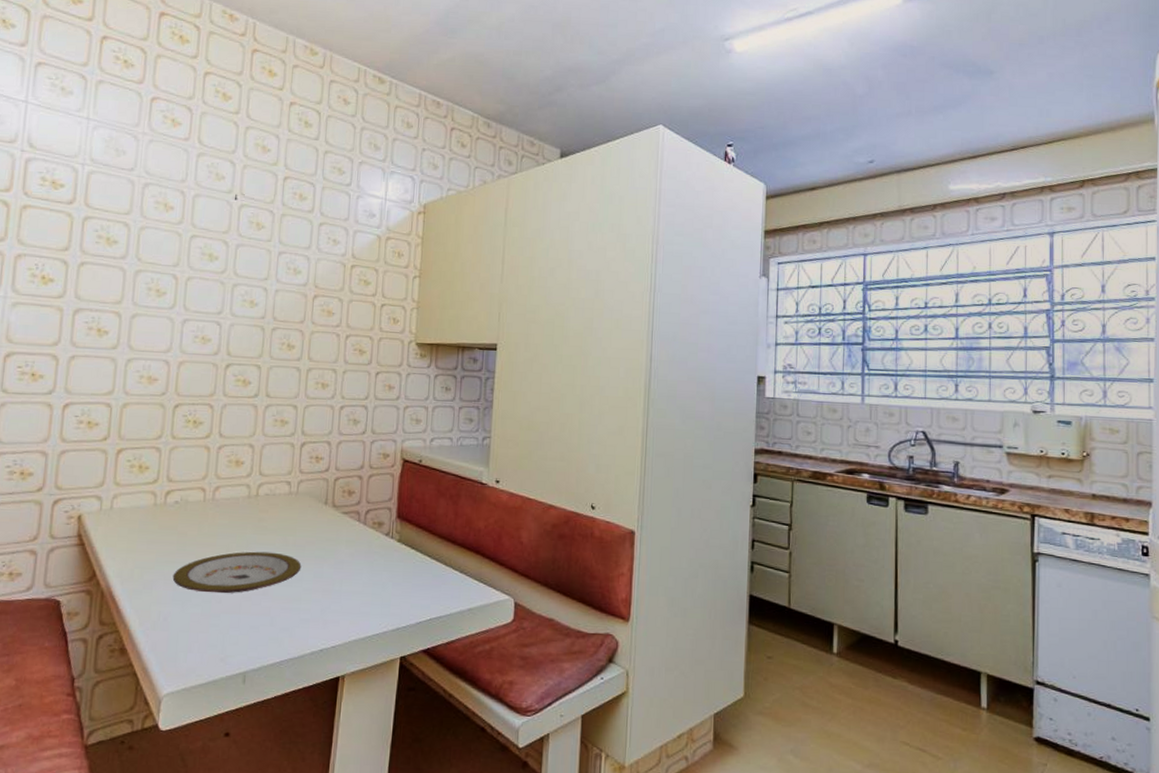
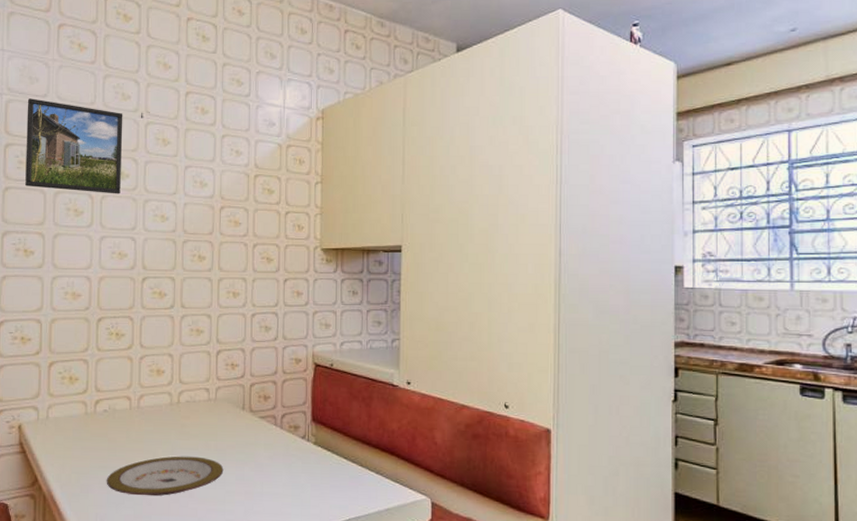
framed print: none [103,171,216,277] -> present [25,98,123,194]

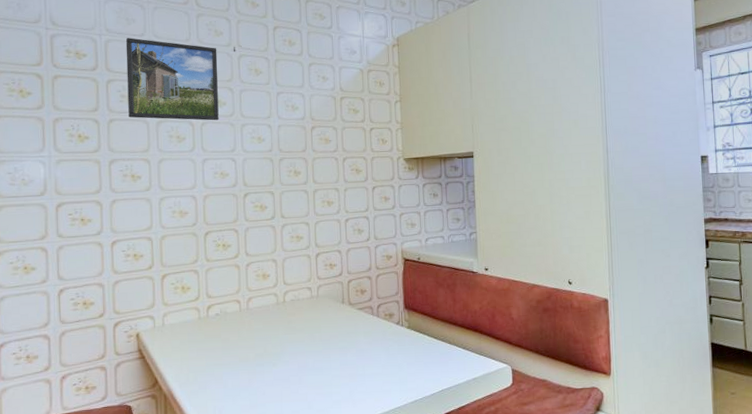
plate: present [106,456,224,496] -> none [222,348,329,387]

